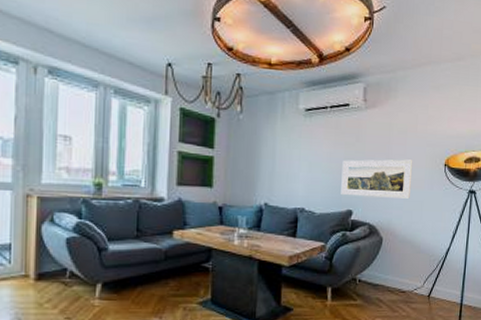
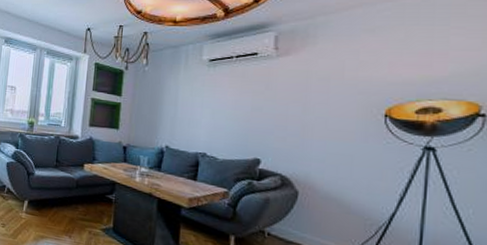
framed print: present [341,159,413,199] -> none [247,108,339,151]

